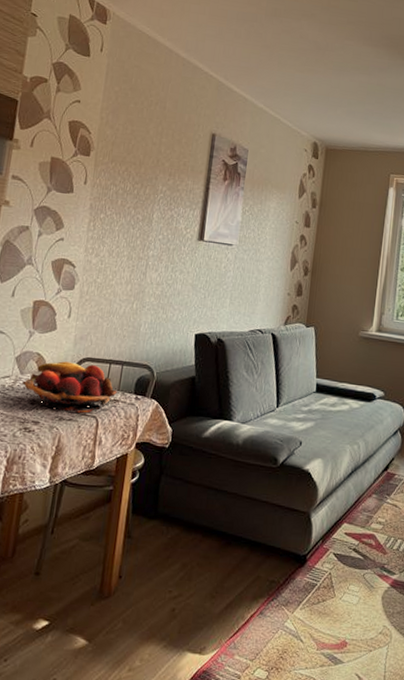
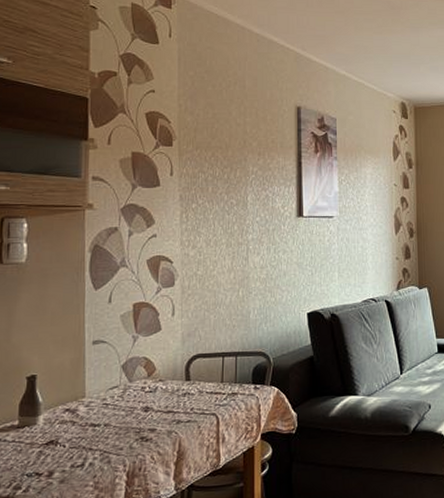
fruit basket: present [22,361,117,413] -> none [132,360,234,414]

